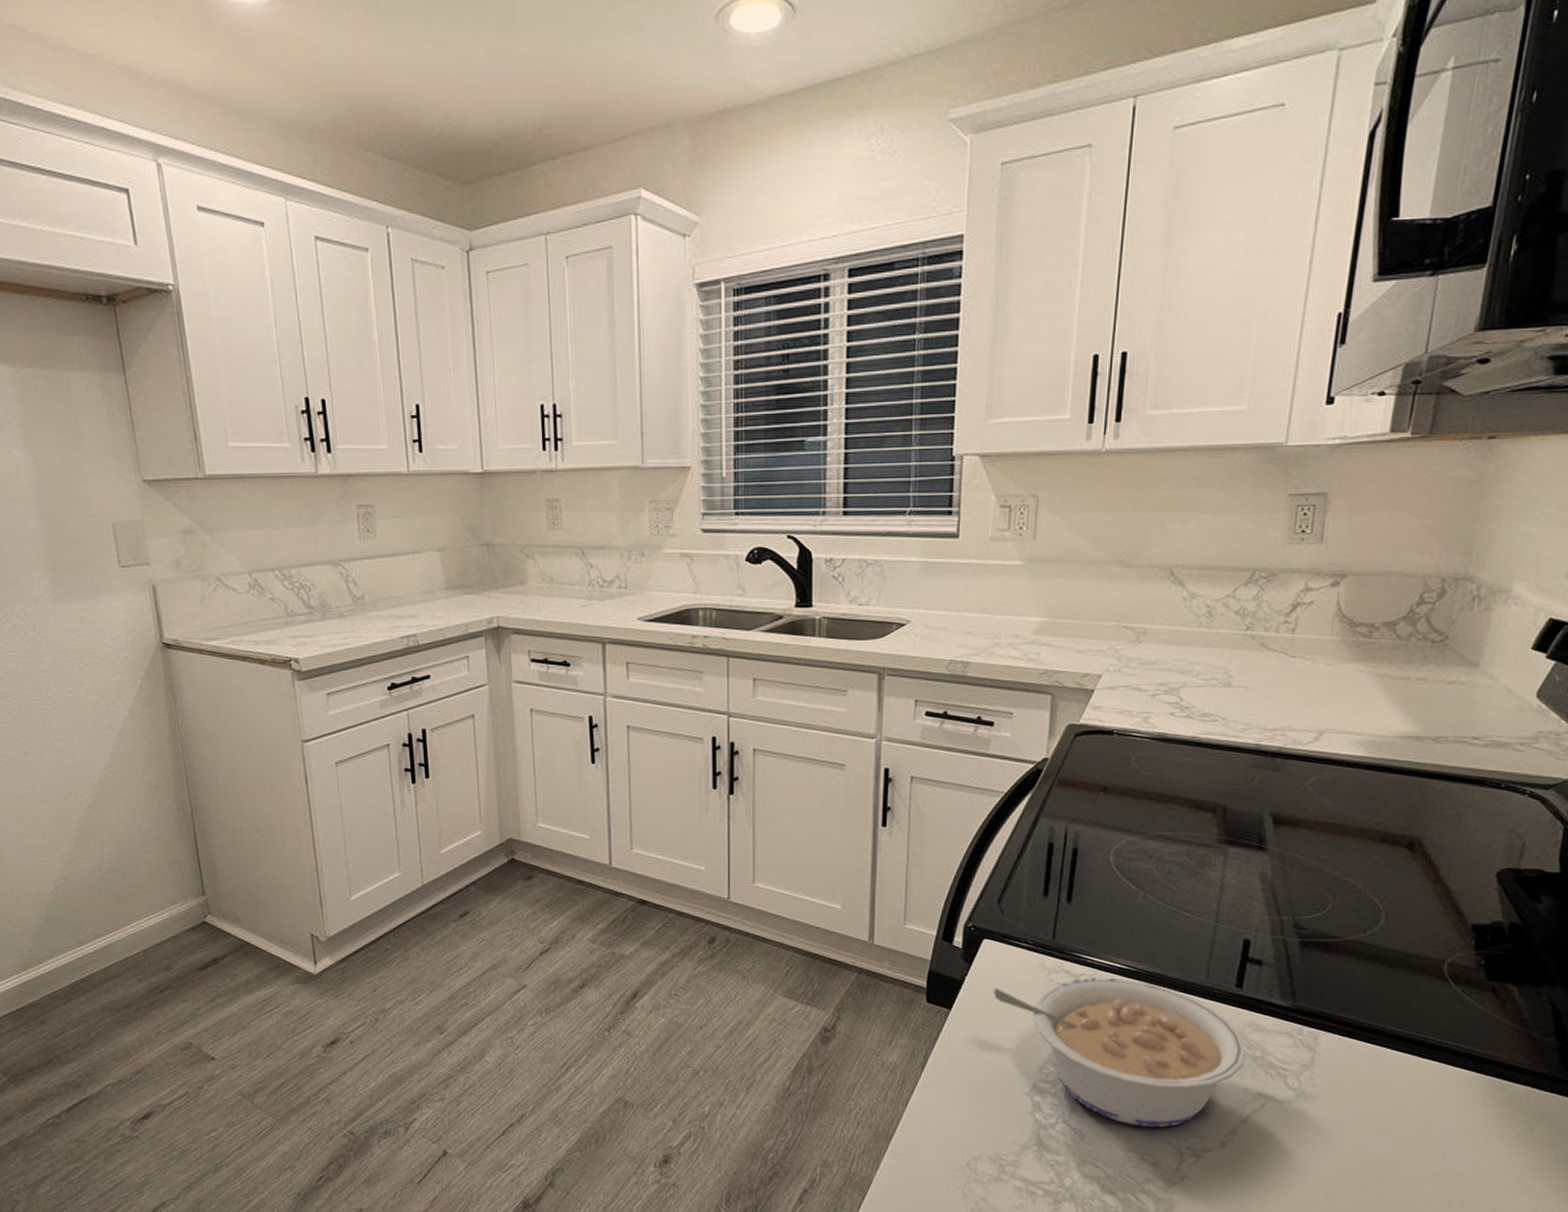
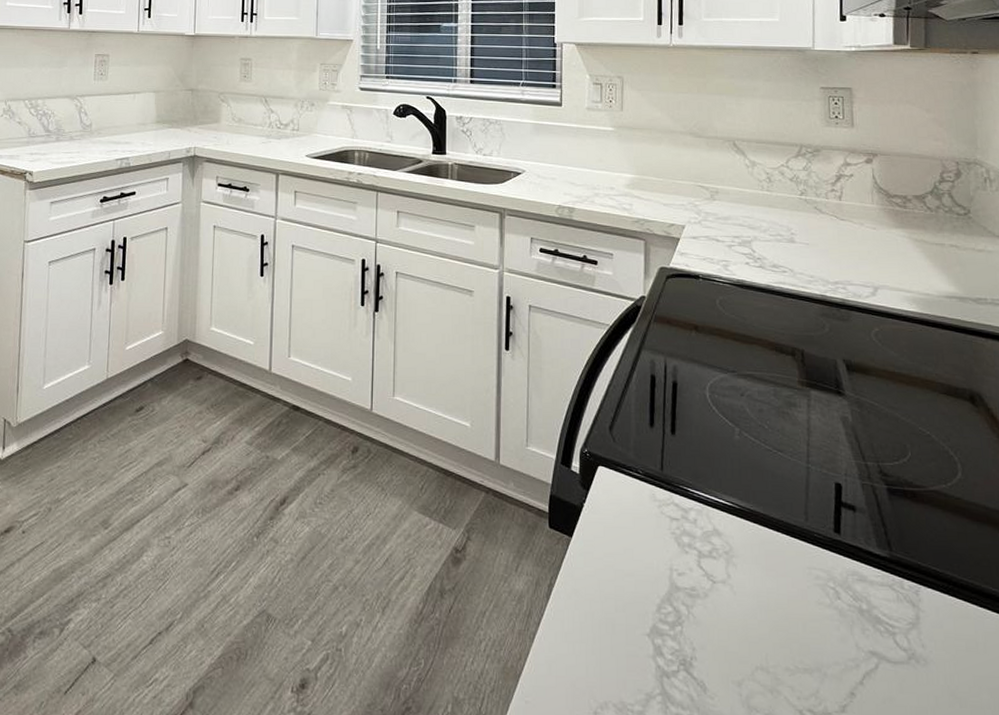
legume: present [992,977,1246,1127] -> none [609,513,853,684]

